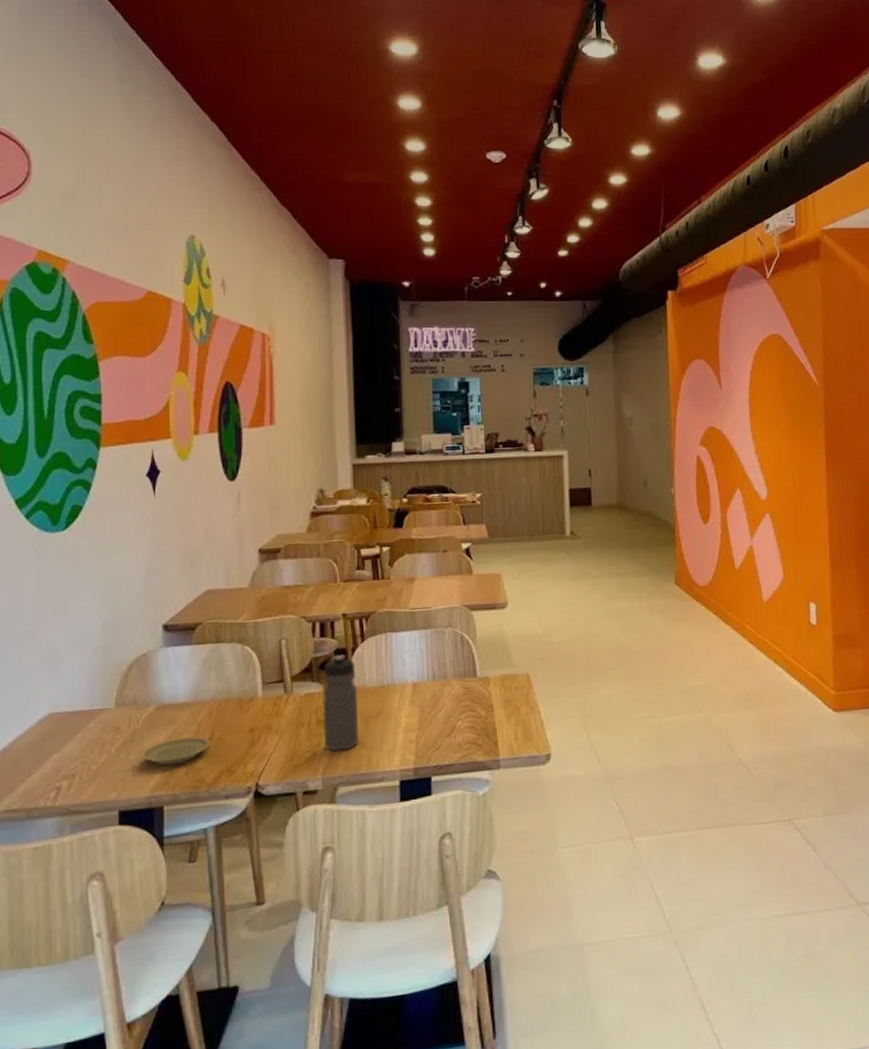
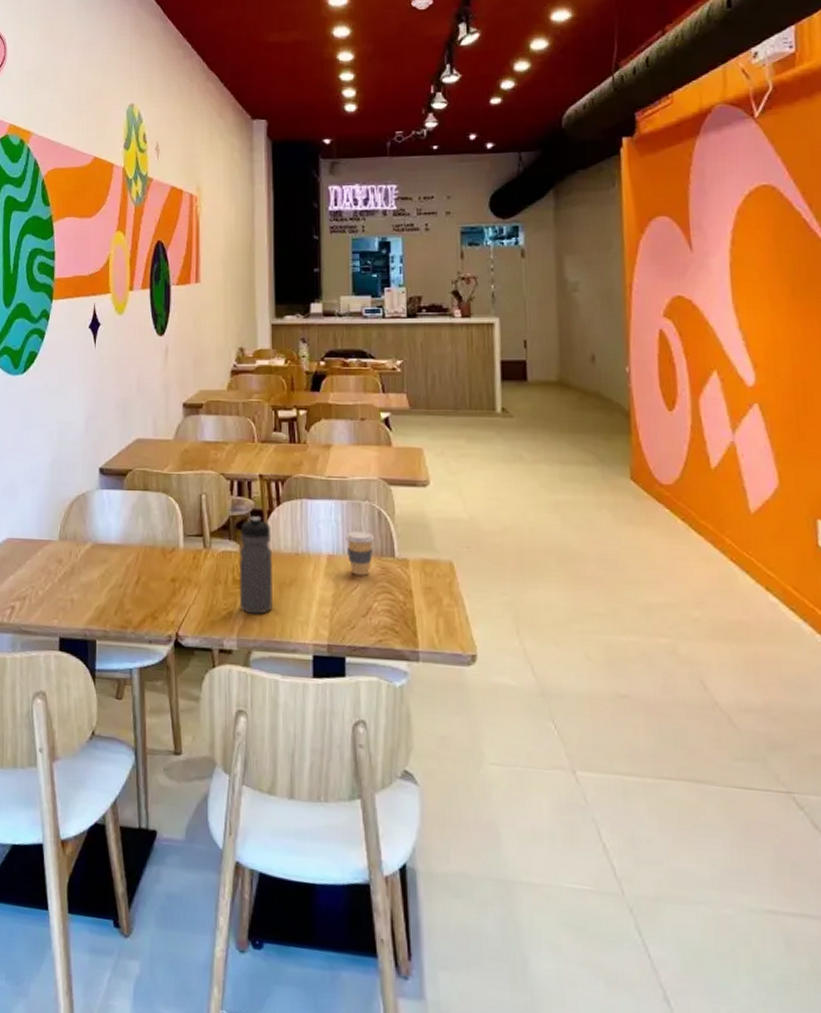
plate: present [141,737,209,765] -> none [79,577,136,602]
coffee cup: none [430,656,458,699] -> present [346,530,375,576]

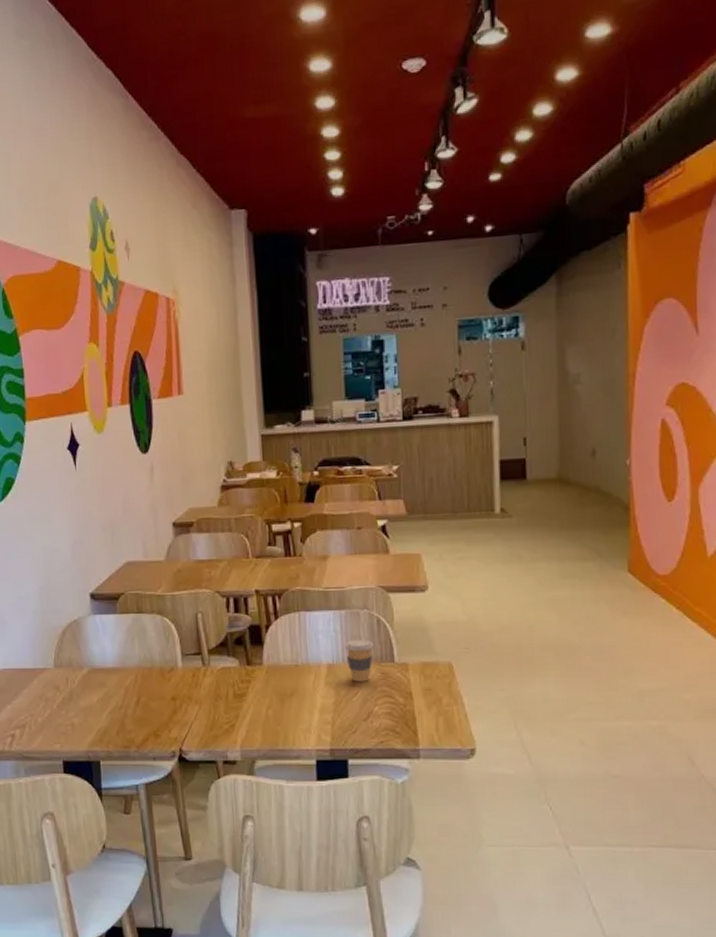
water bottle: present [240,516,273,614] -> none [239,631,274,726]

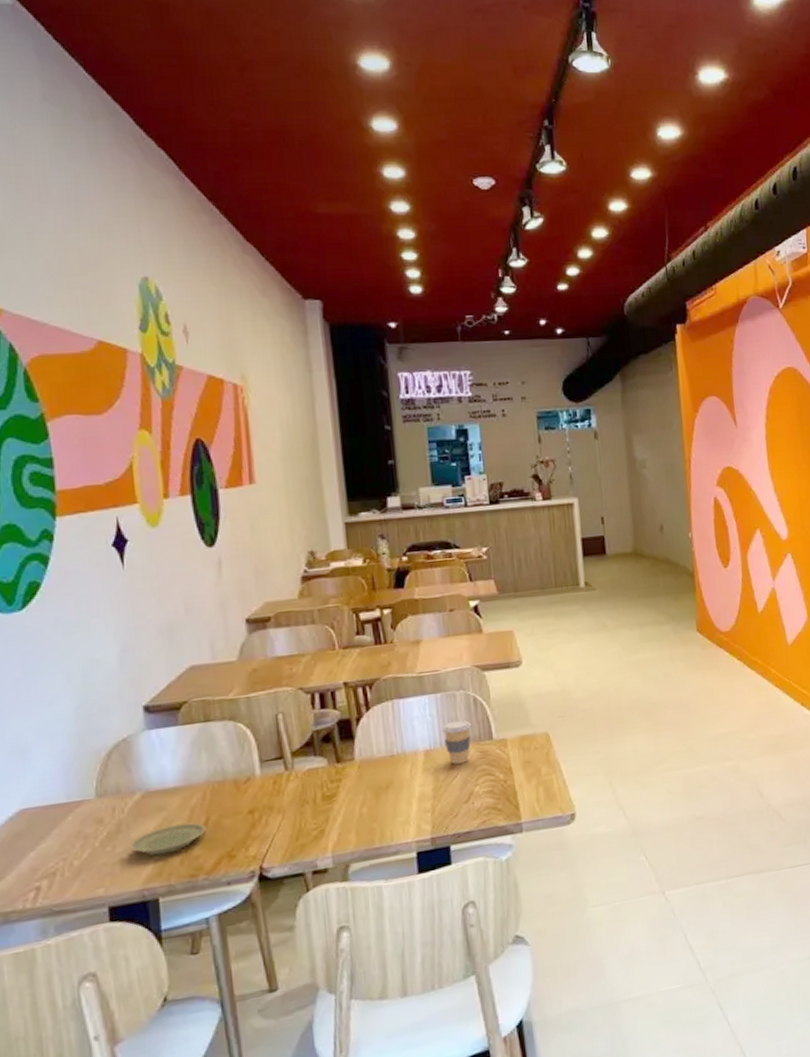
plate: none [79,701,137,724] -> present [130,822,205,855]

